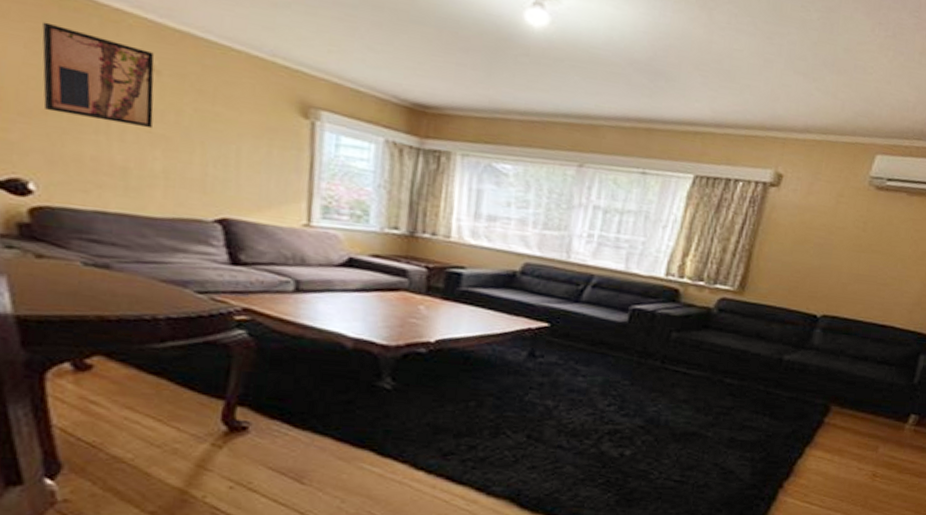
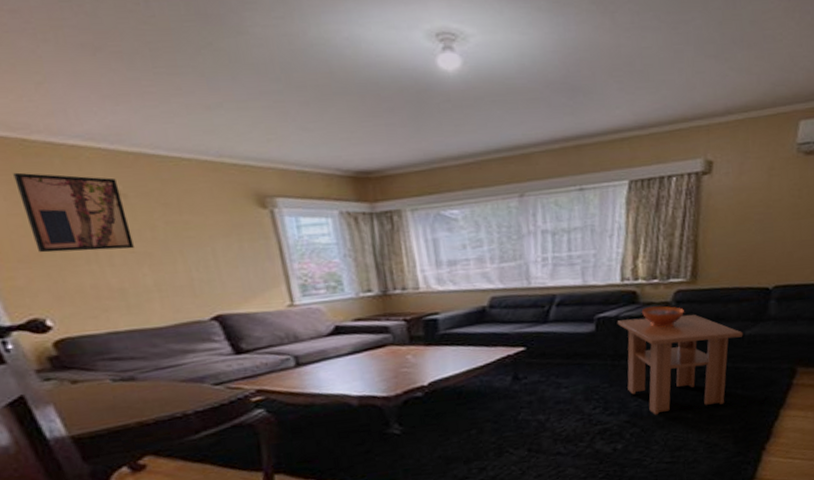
coffee table: none [649,316,782,429] -> present [617,314,743,415]
decorative bowl: none [680,308,725,334] -> present [641,306,684,327]

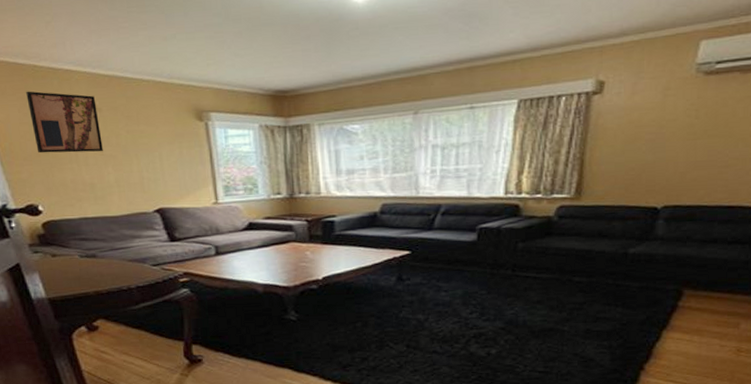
coffee table: present [617,314,743,415] -> none [498,229,627,325]
decorative bowl: present [641,306,684,327] -> none [522,220,566,241]

